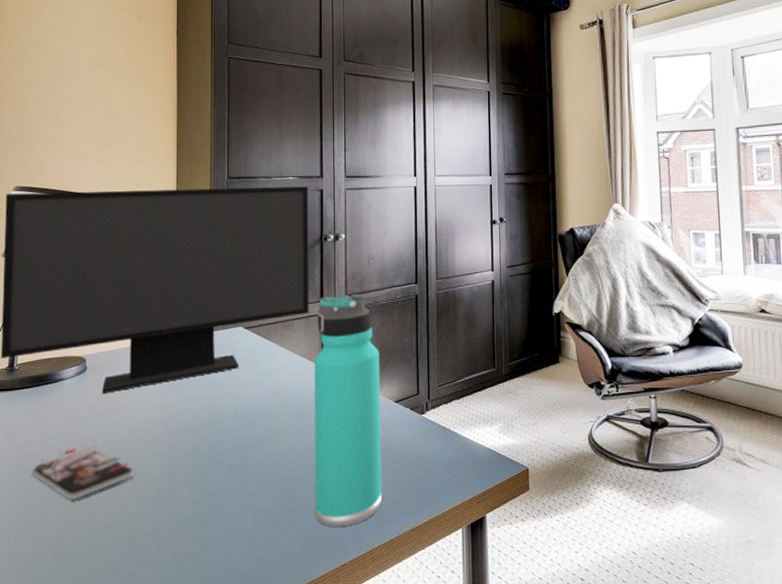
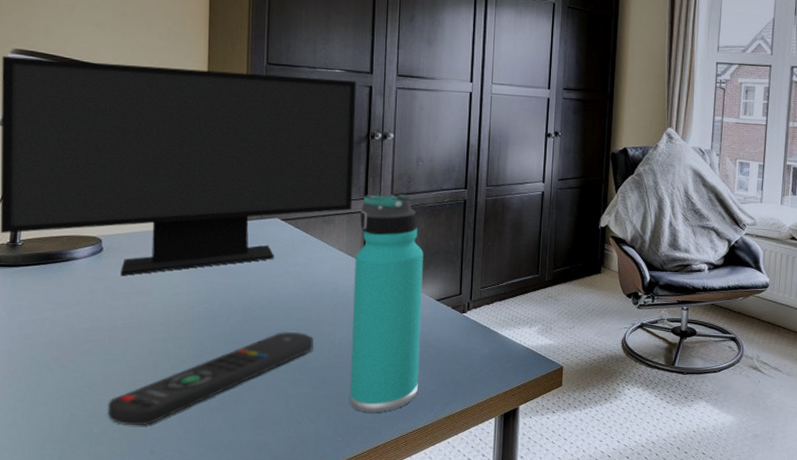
smartphone: present [31,445,134,500] -> none [39,326,156,379]
remote control: none [90,442,278,547] -> present [107,331,313,425]

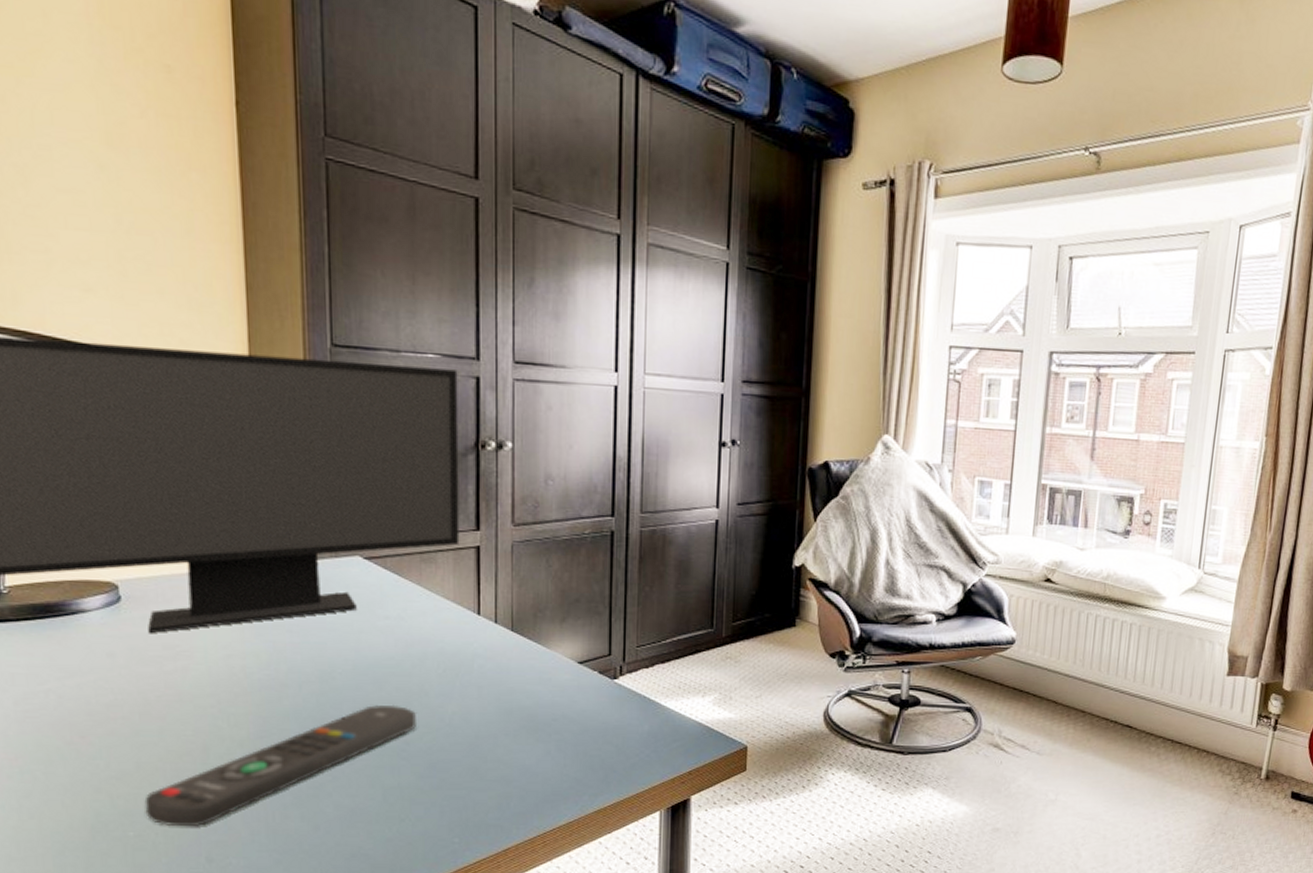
thermos bottle: present [350,194,424,413] -> none [467,523,559,807]

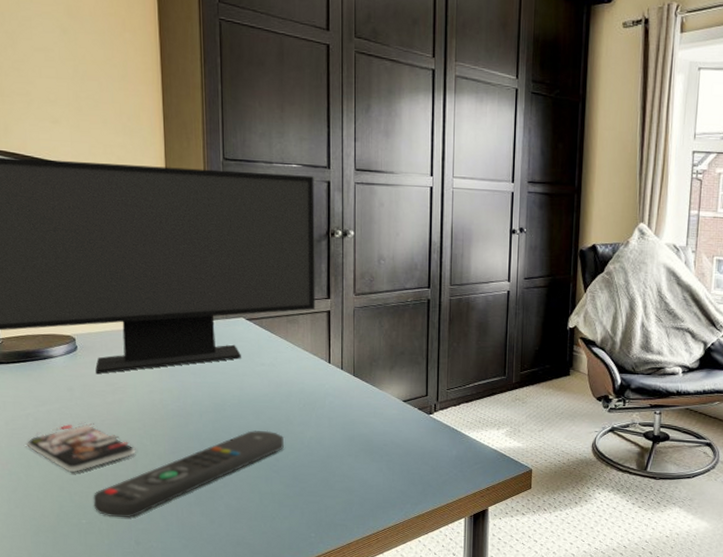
smartphone: none [44,699,206,769] -> present [25,422,135,473]

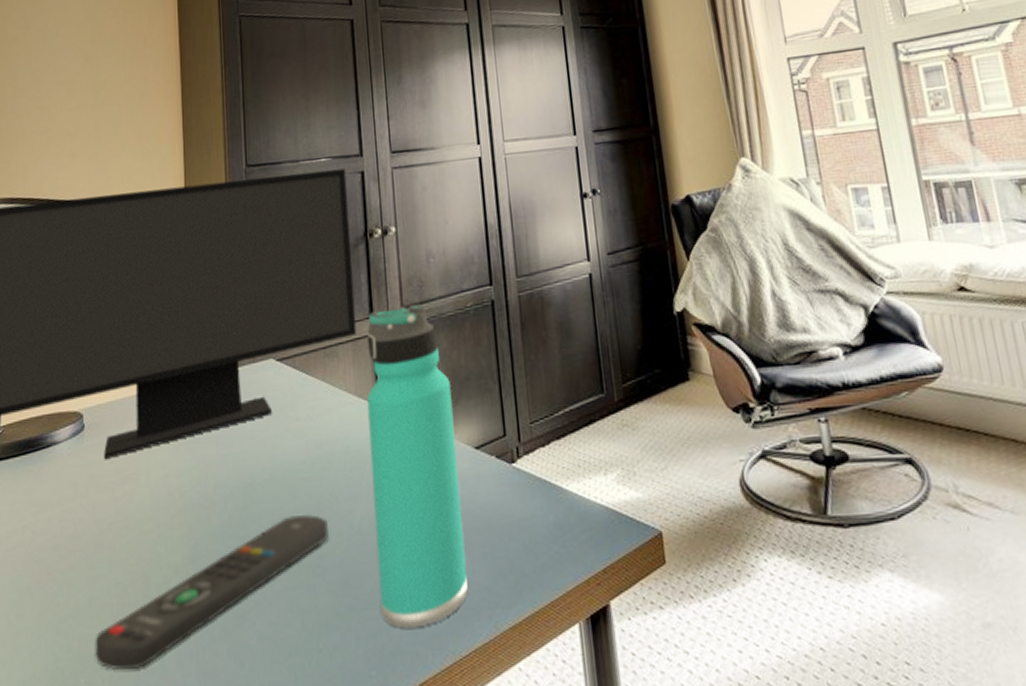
smartphone: present [25,422,135,473] -> none [20,529,147,606]
thermos bottle: none [321,293,388,511] -> present [367,304,468,629]

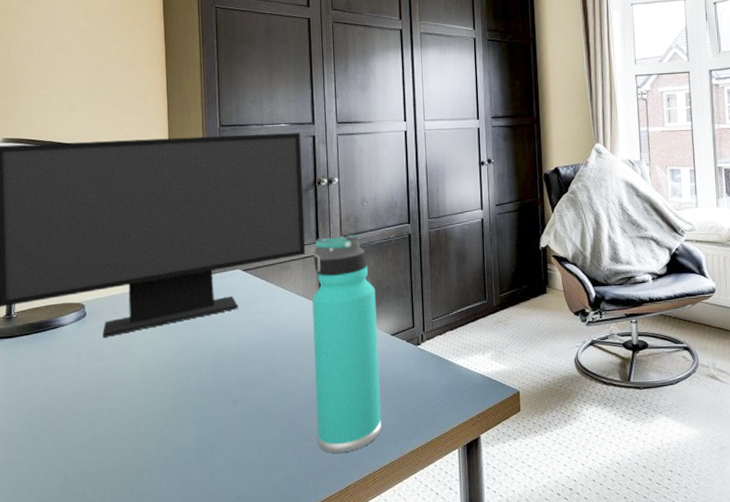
remote control: present [95,513,329,670] -> none [97,377,280,482]

